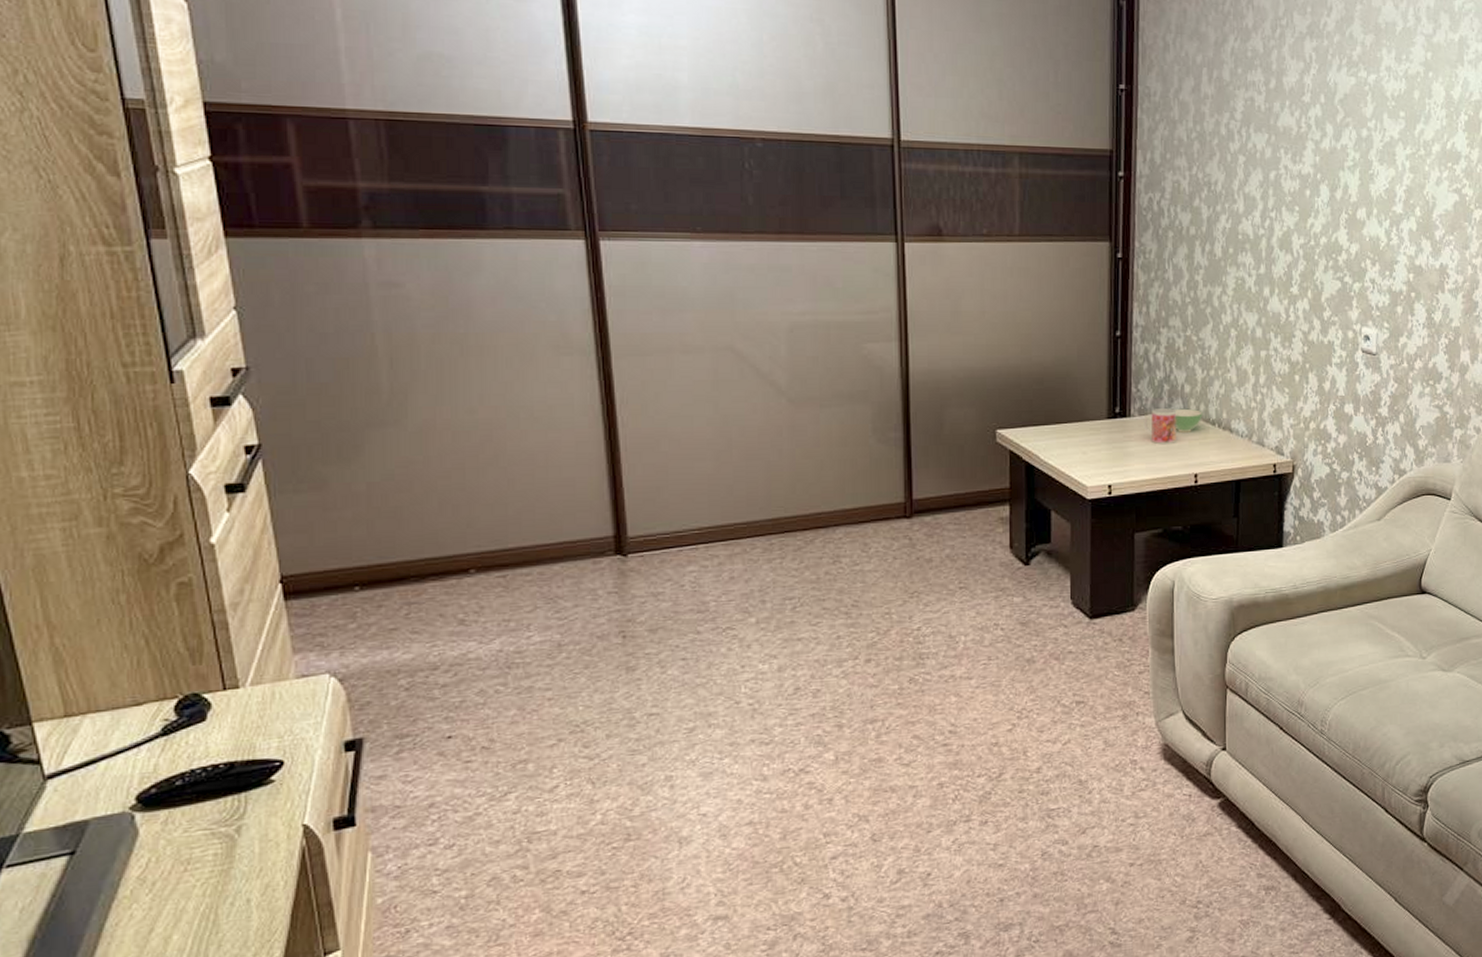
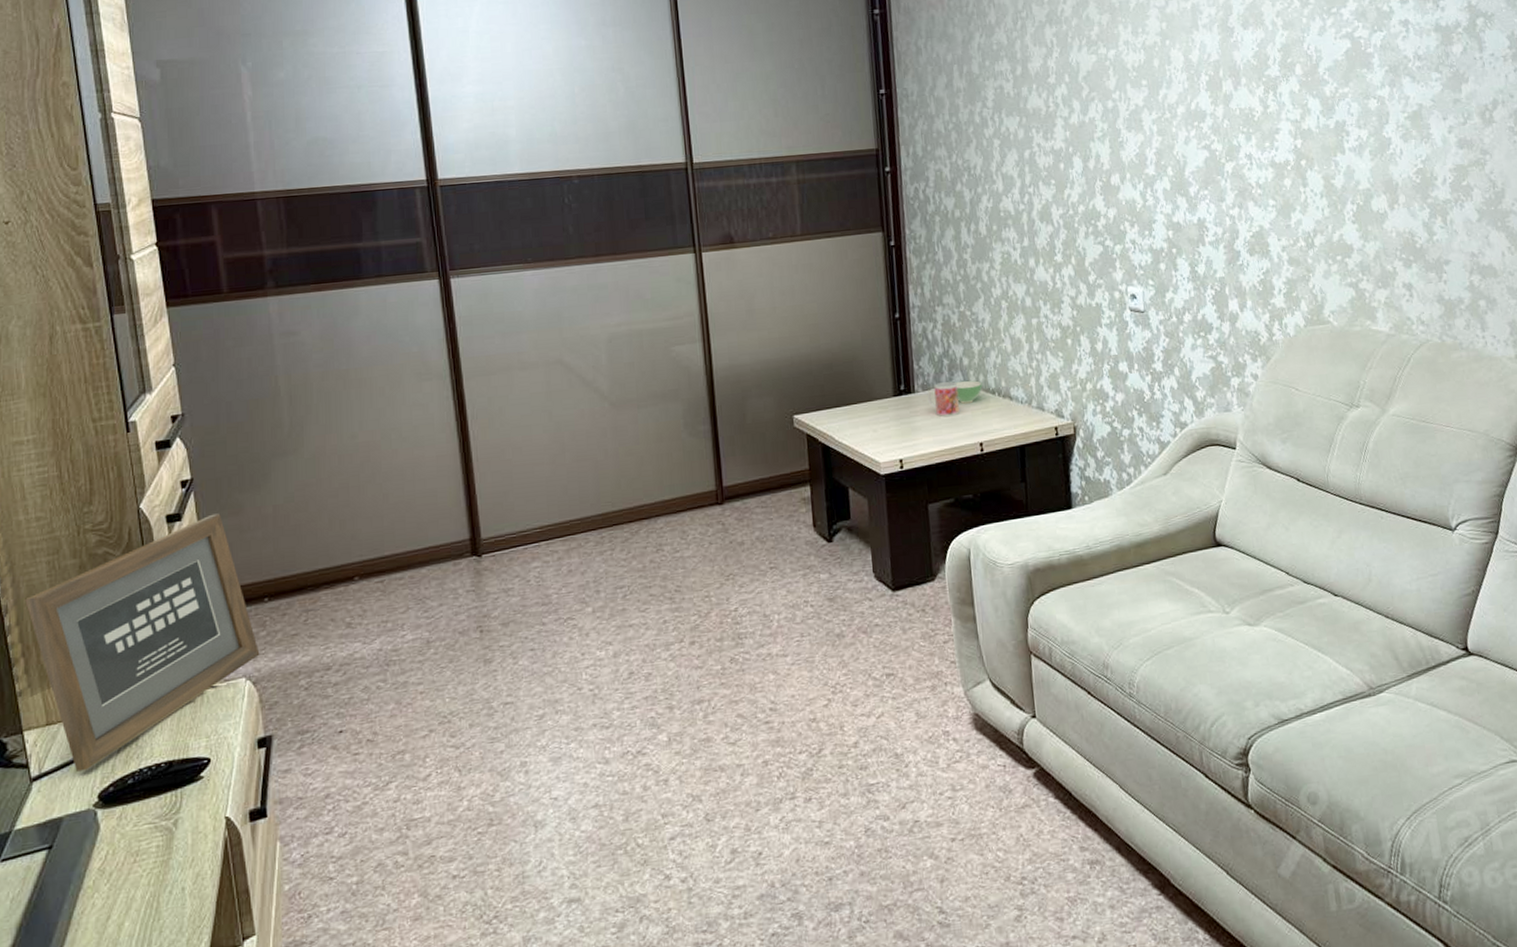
picture frame: none [32,487,348,770] -> present [25,513,260,772]

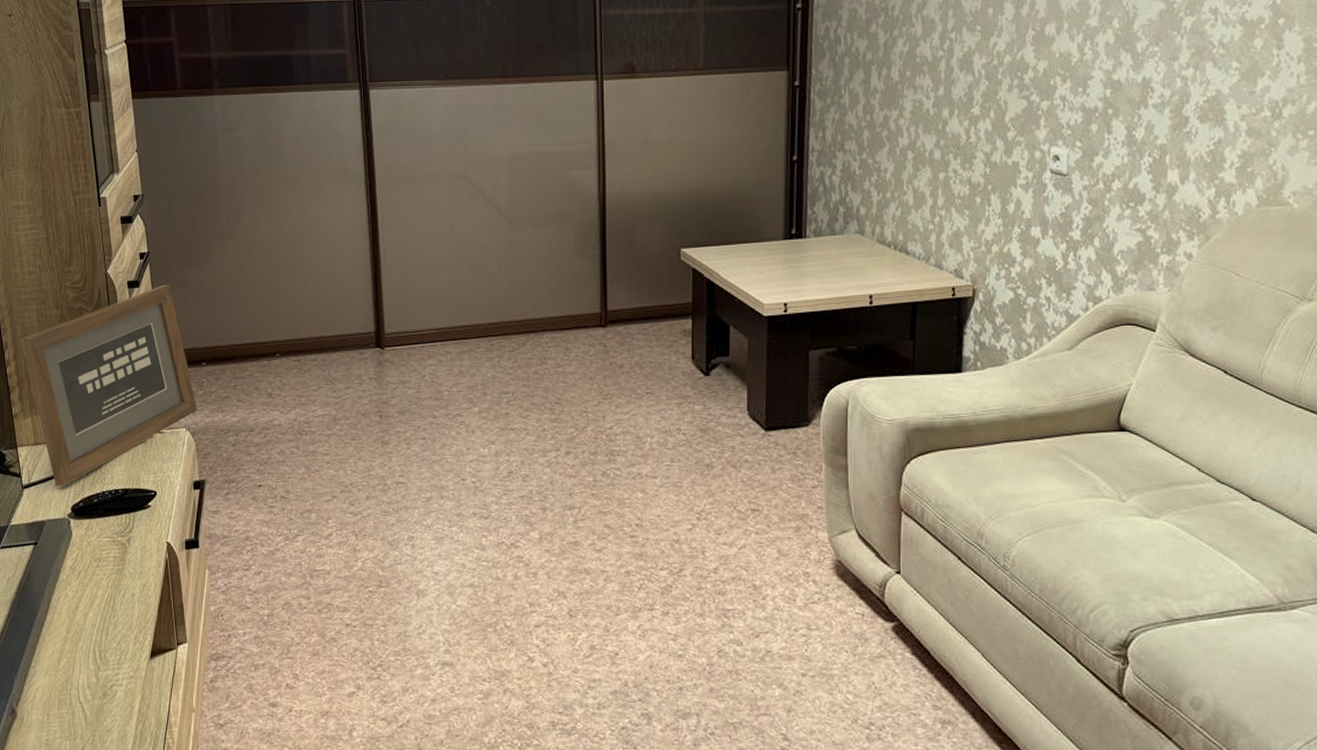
mug: present [927,381,960,417] -> none [818,230,852,266]
bowl: present [955,380,983,405] -> none [849,230,879,255]

